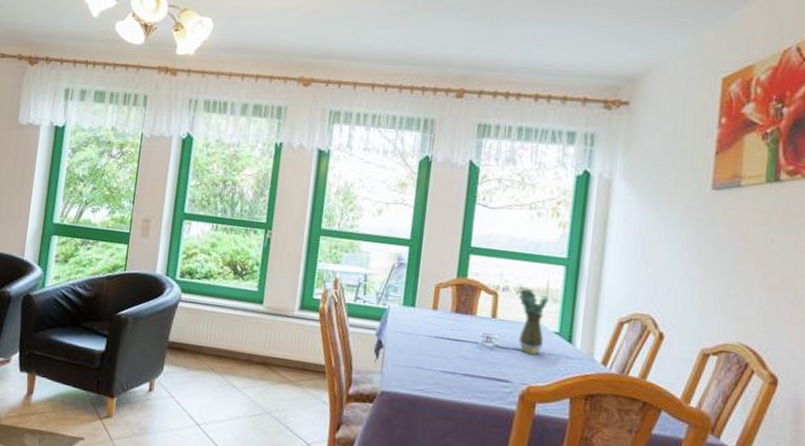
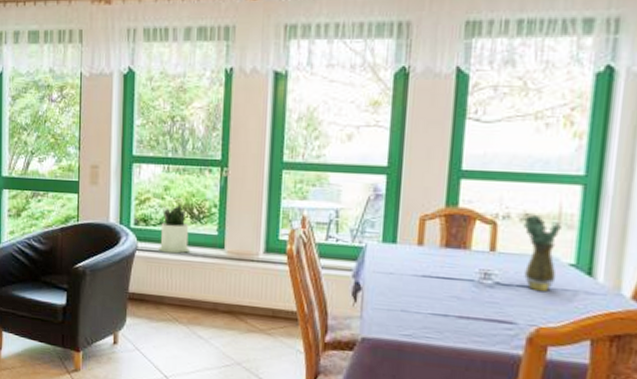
planter: none [200,260,232,307] -> present [157,204,191,254]

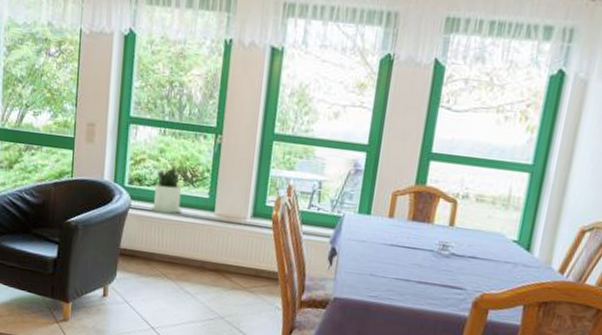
vase: present [522,210,562,291] -> none [475,191,510,263]

